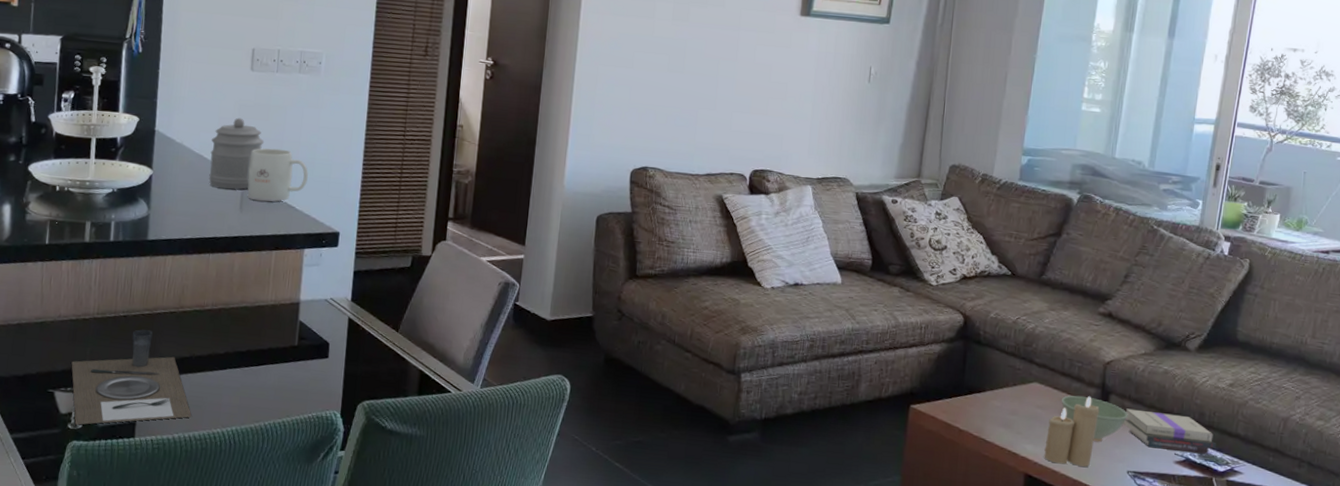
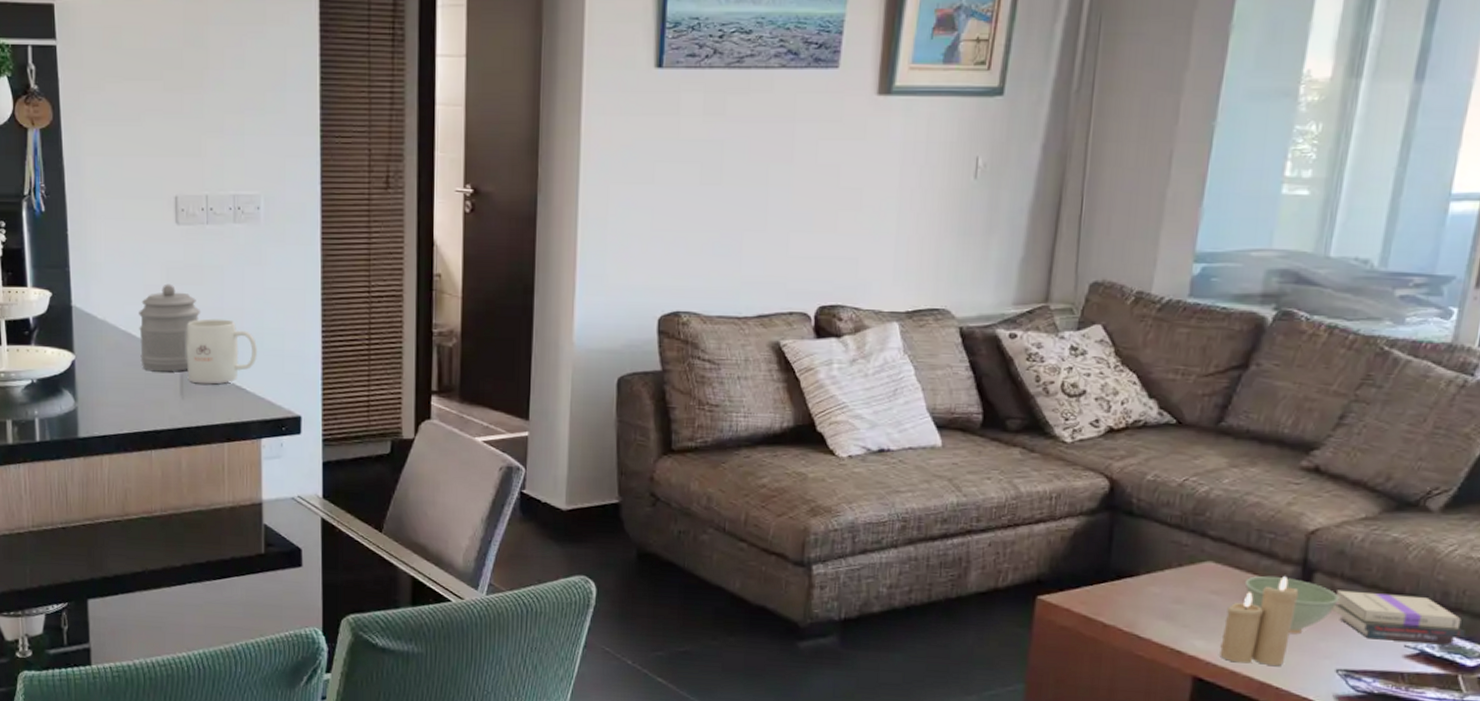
place setting: present [71,329,192,425] -> none [11,542,152,653]

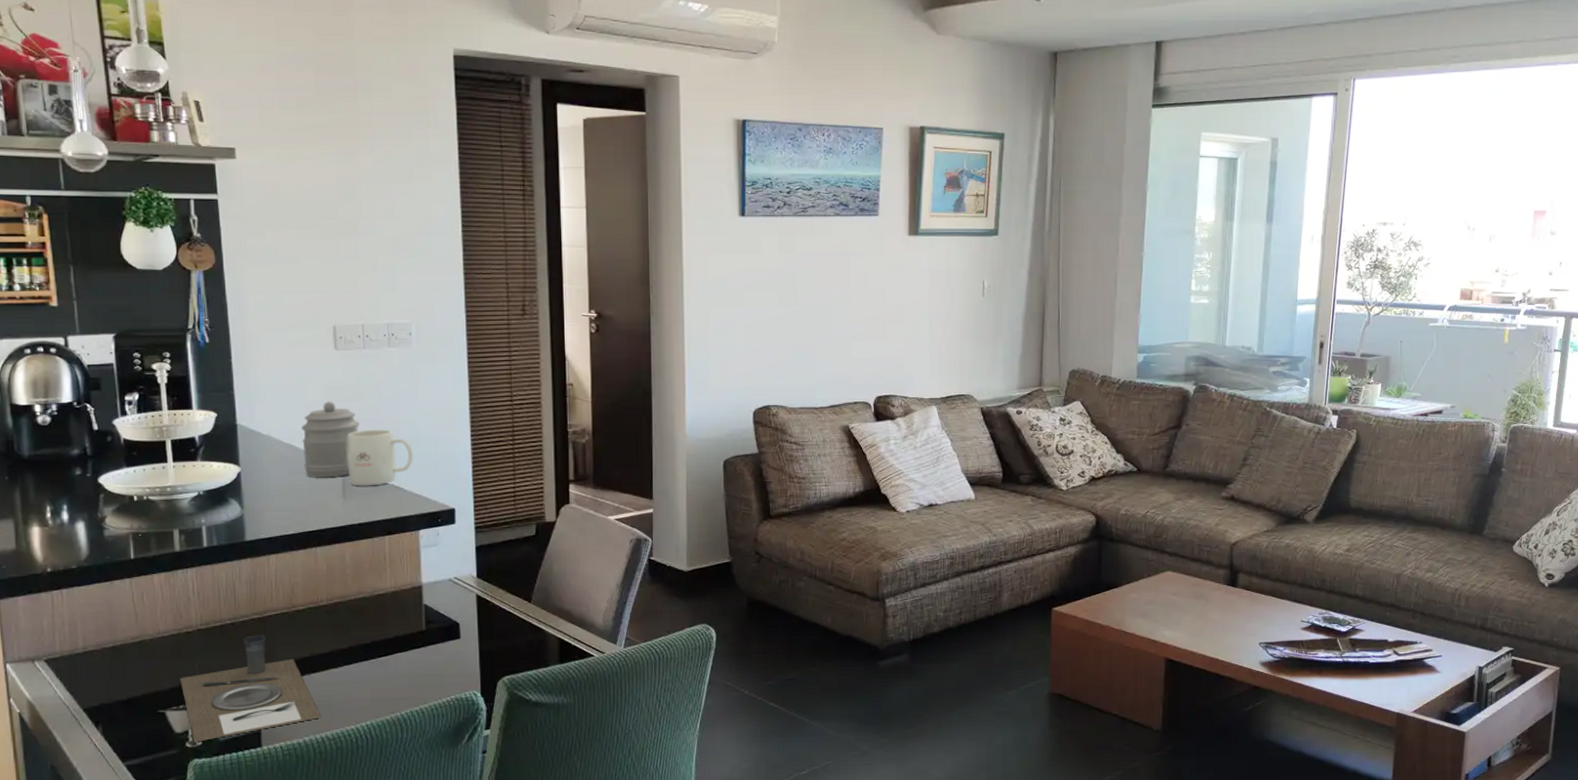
place setting: none [11,542,152,653] -> present [180,635,321,742]
candle: present [1219,576,1299,666] -> none [1182,578,1230,645]
bowl: present [1244,575,1340,635] -> none [1193,578,1256,620]
books: present [1332,590,1465,646] -> none [1252,584,1338,618]

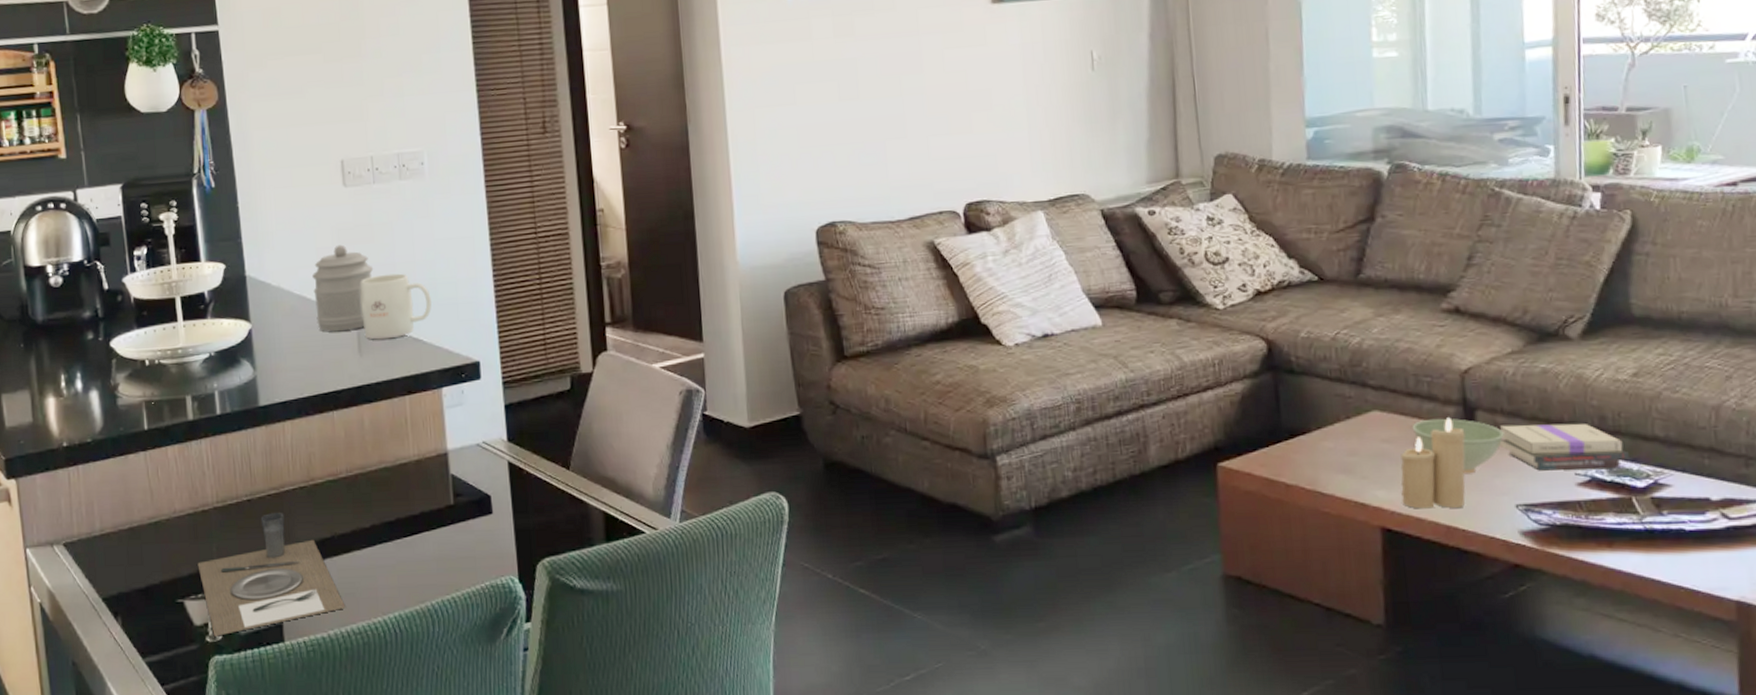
candle: none [1182,578,1230,645] -> present [1400,417,1466,509]
bowl: none [1193,578,1256,620] -> present [1411,418,1505,475]
books: none [1252,584,1338,618] -> present [1499,423,1629,471]

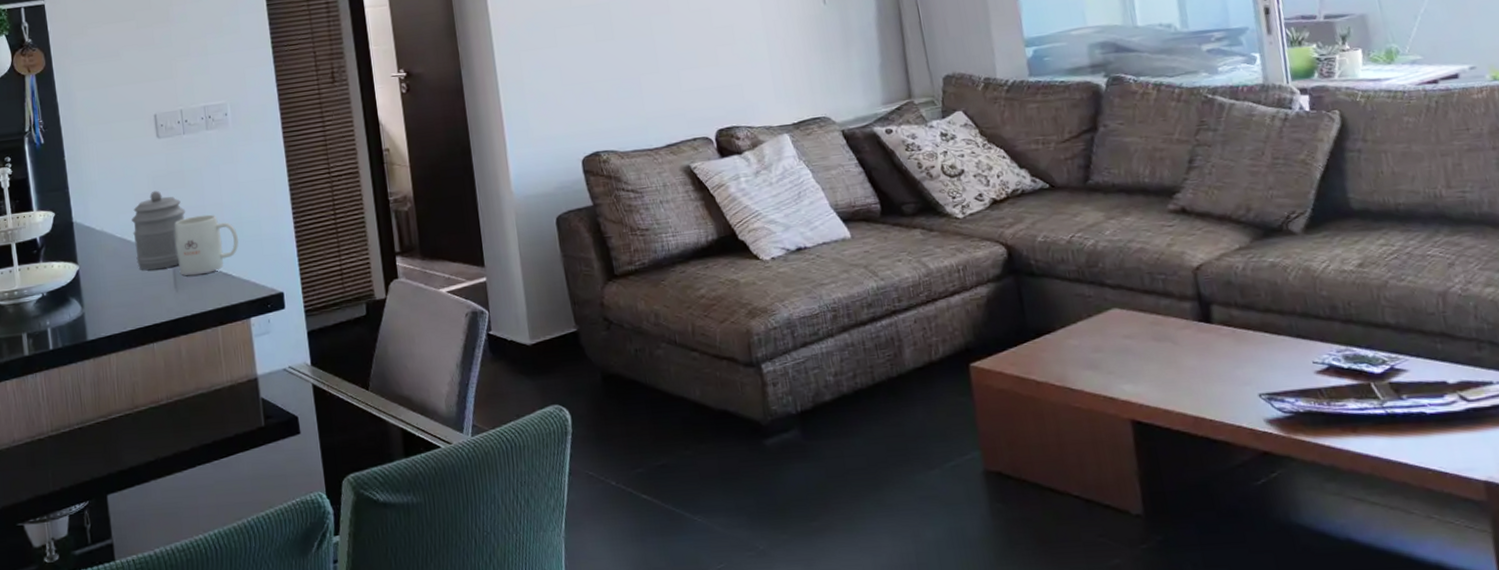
place setting: present [197,513,346,637] -> none [35,439,170,557]
candle: present [1400,417,1466,509] -> none [1143,312,1210,401]
bowl: present [1411,418,1505,475] -> none [1151,313,1241,367]
books: present [1499,423,1629,471] -> none [1236,313,1364,361]

